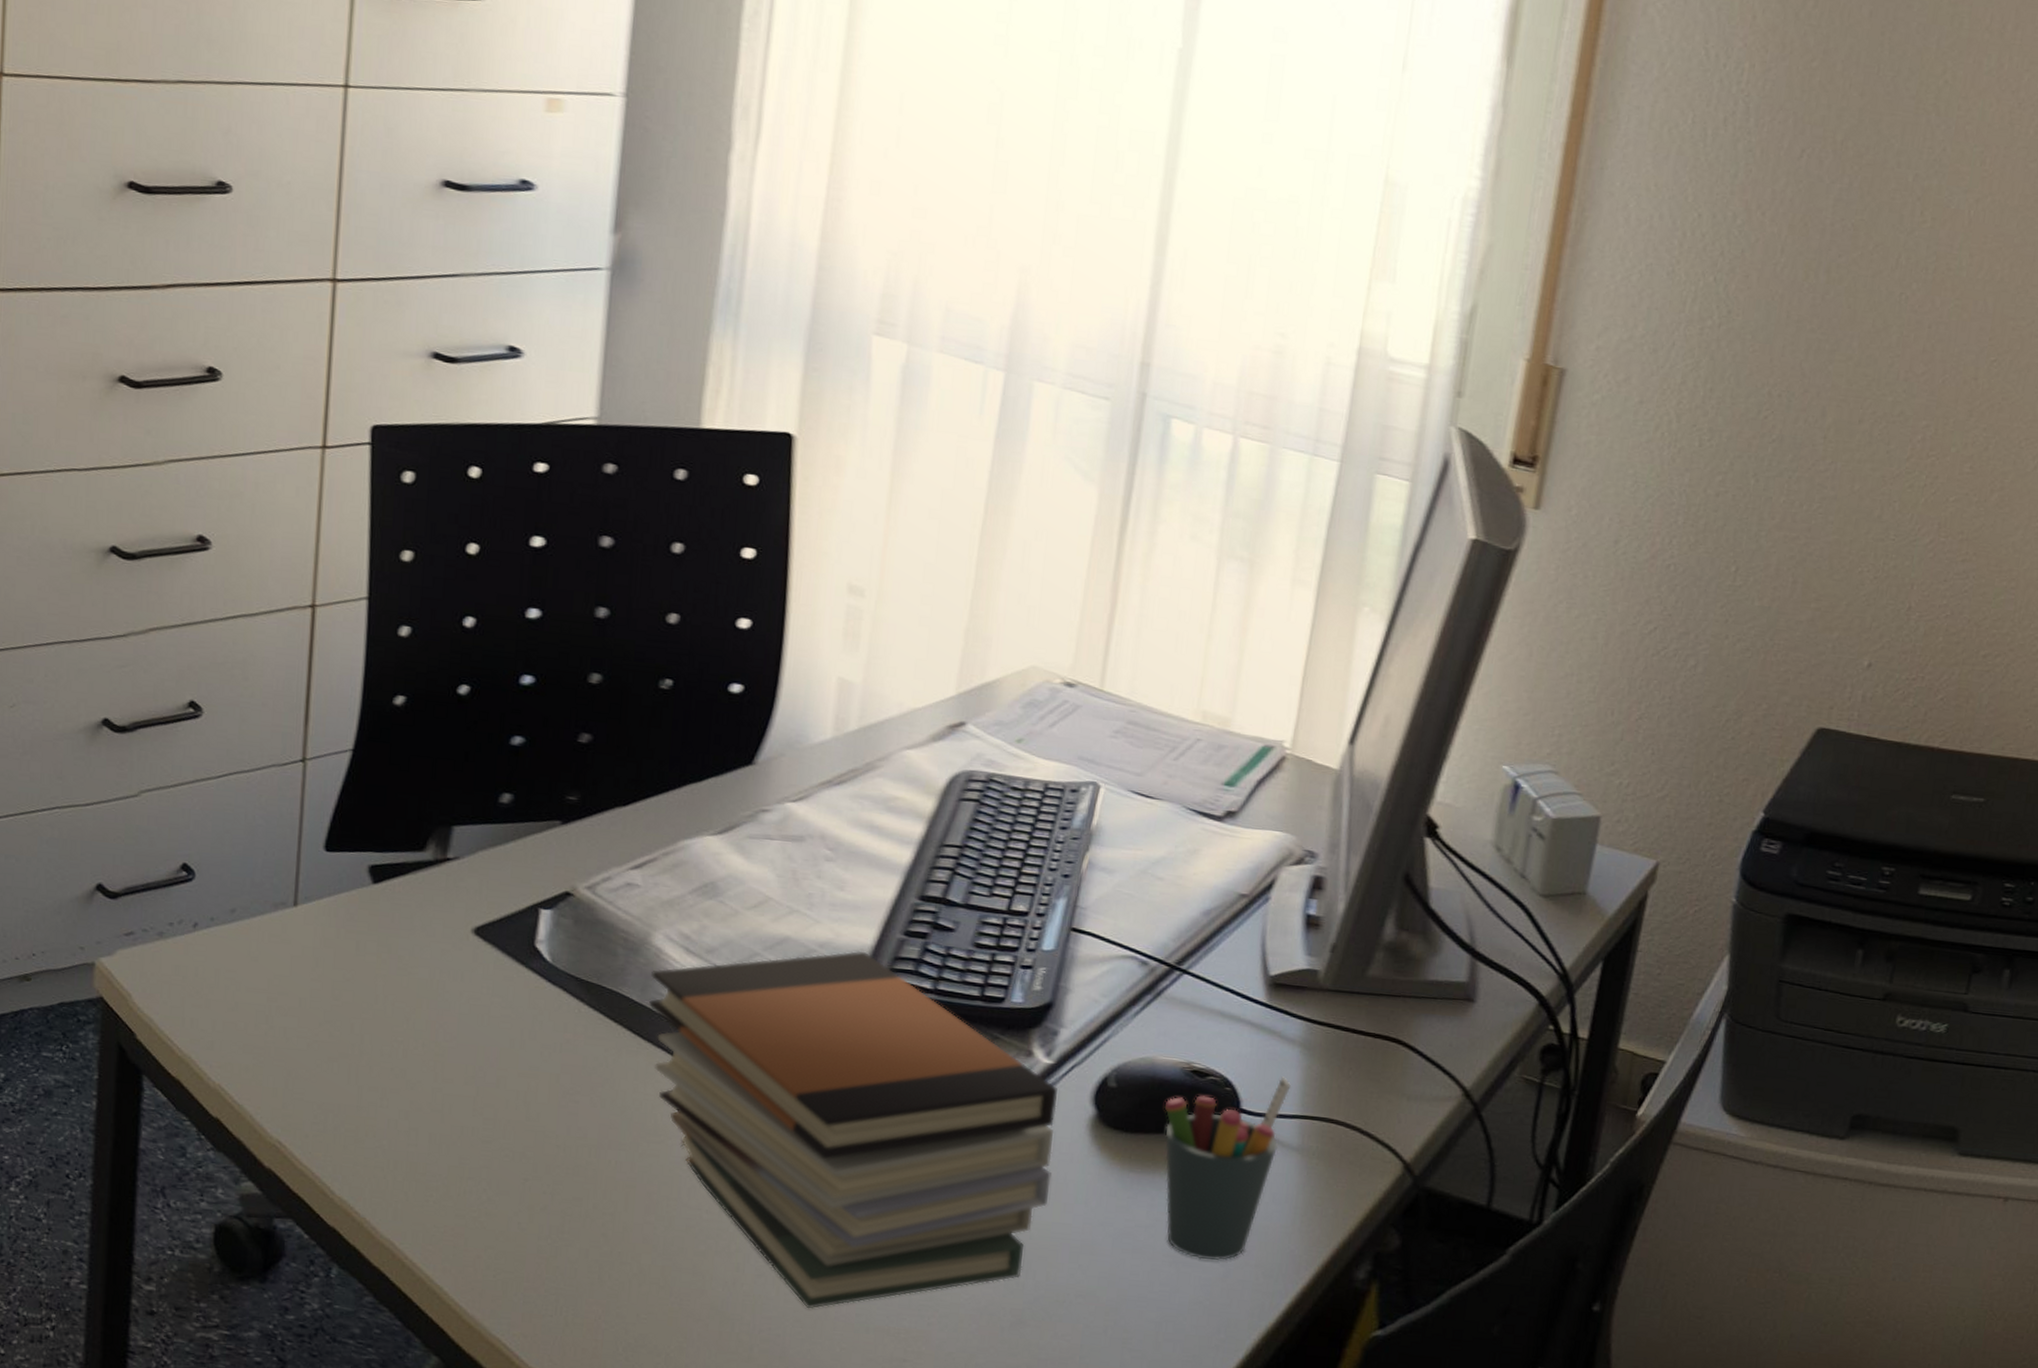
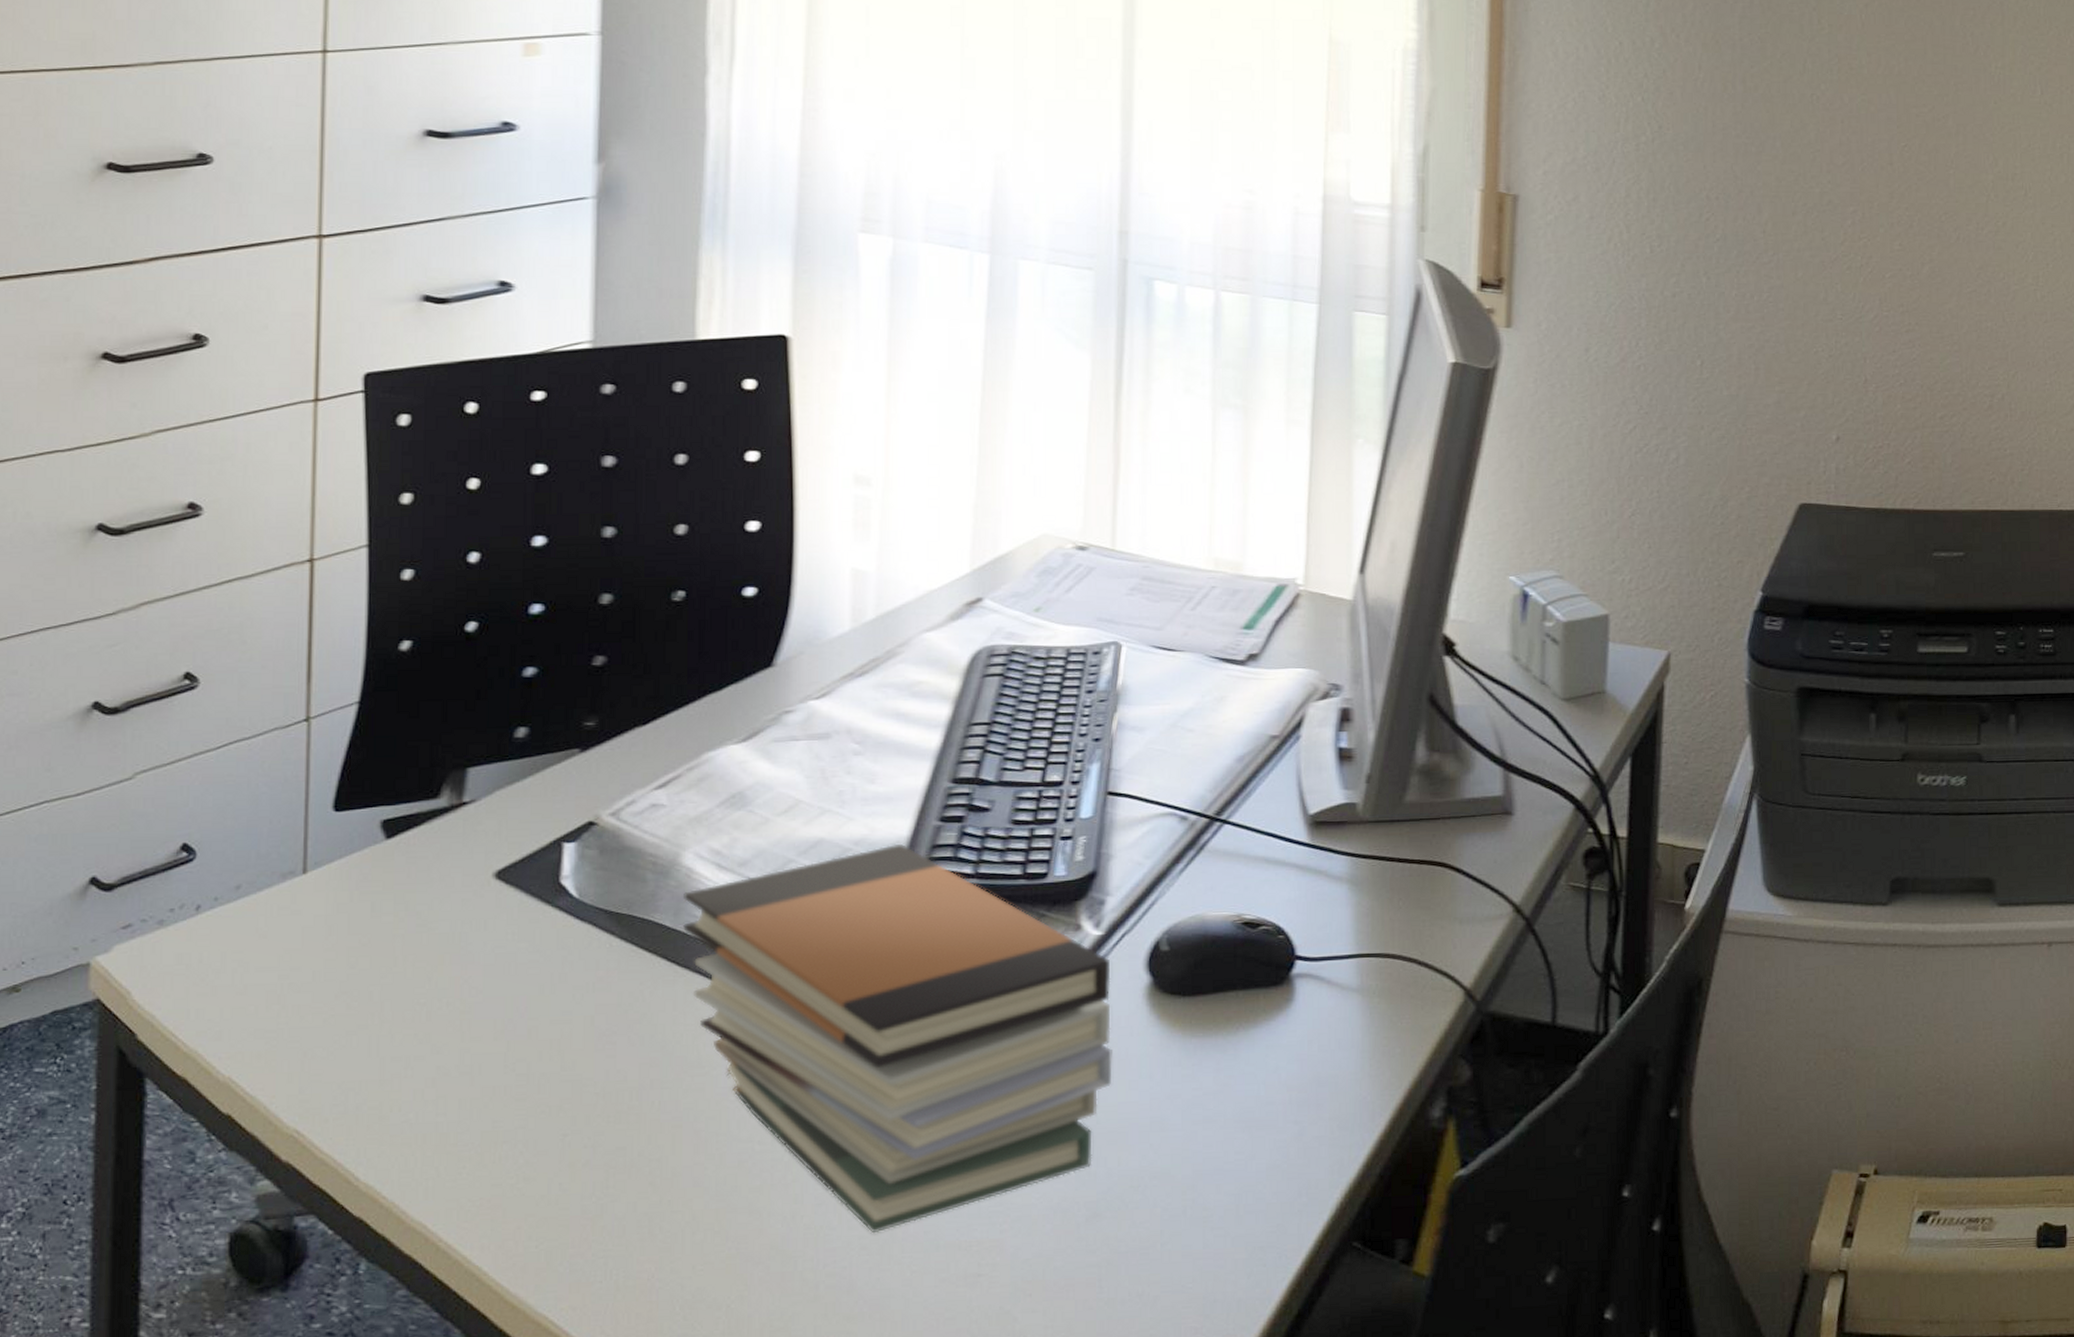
pen holder: present [1165,1076,1292,1261] -> none [1219,916,1344,1120]

